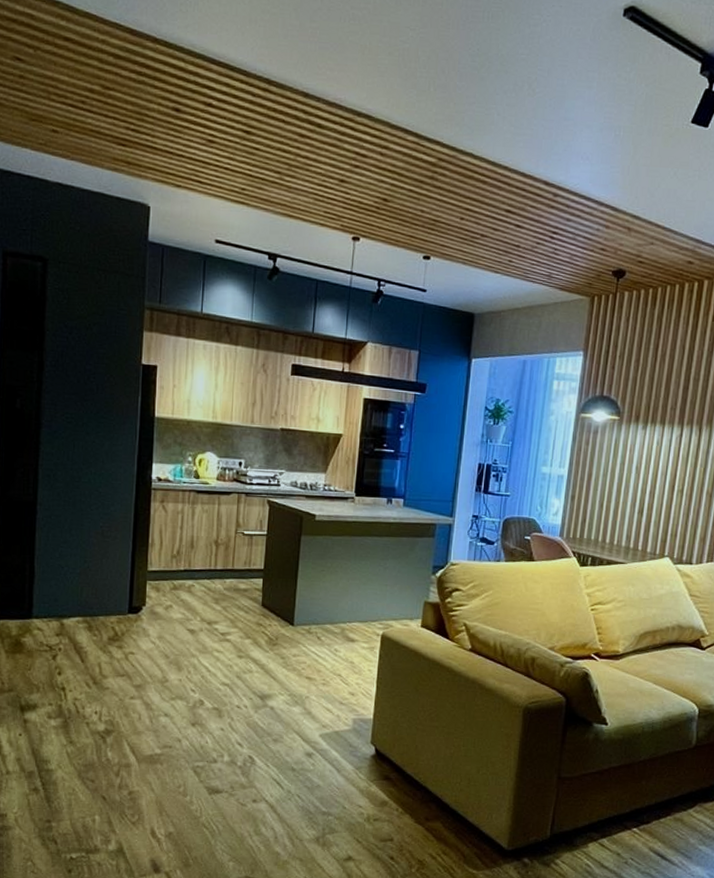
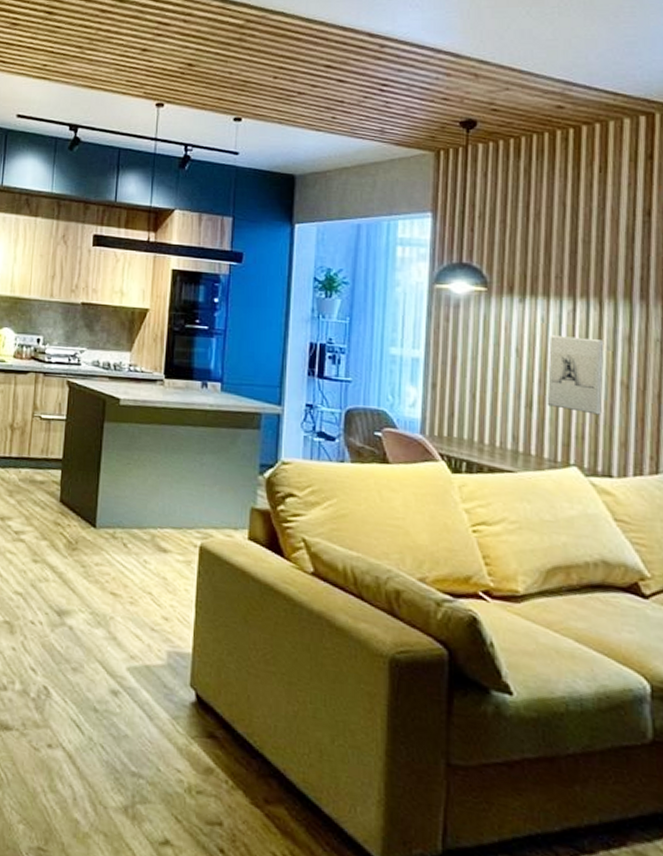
wall sculpture: none [653,455,699,518] -> present [546,334,605,415]

